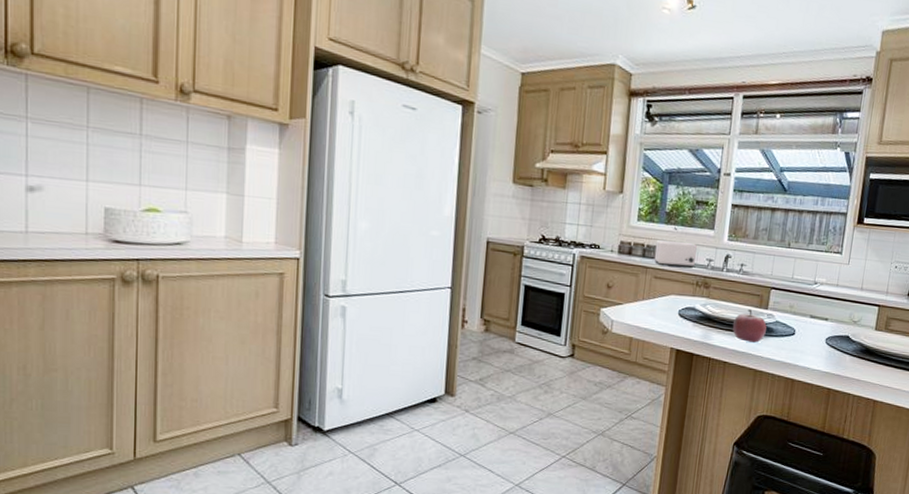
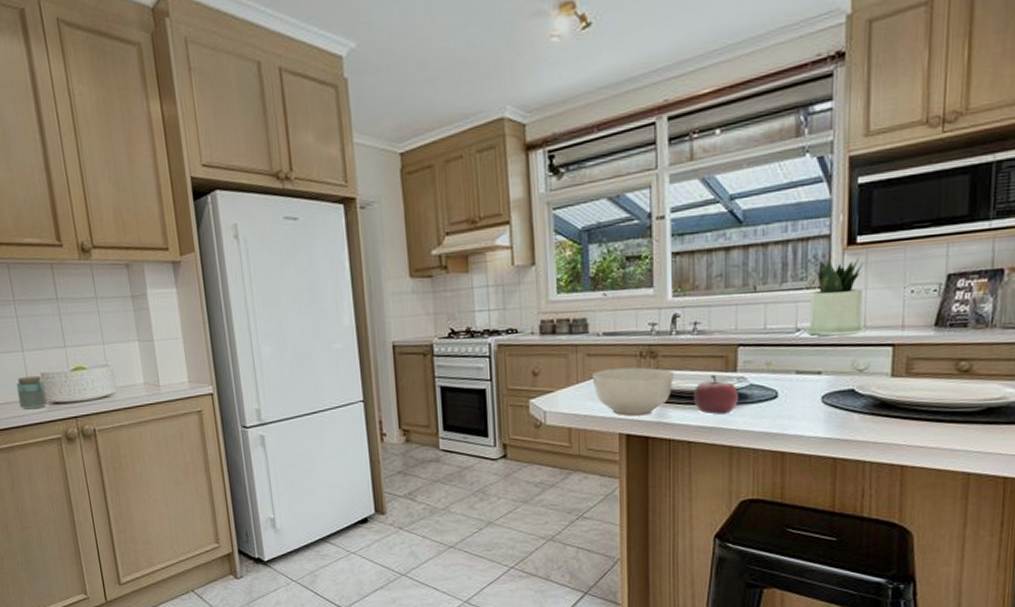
peanut butter: none [70,207,107,245] -> present [16,375,47,410]
toaster: present [654,240,698,268] -> none [583,307,636,341]
bowl: none [655,291,721,335] -> present [592,367,675,416]
planter: none [820,232,866,294] -> present [804,257,867,337]

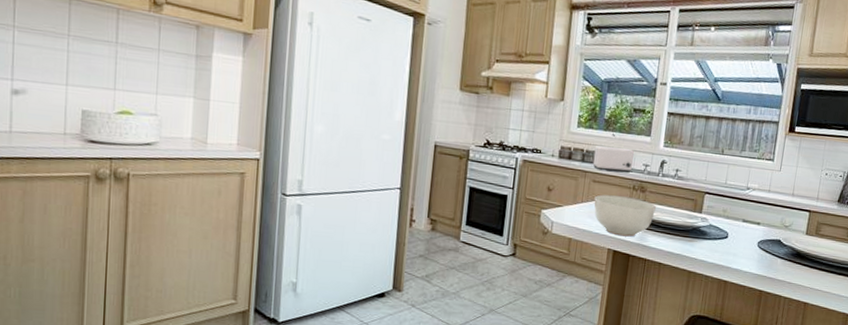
peanut butter: present [16,375,47,410] -> none [50,110,84,144]
toaster: none [583,307,636,341] -> present [592,146,635,172]
fruit: present [693,375,738,416] -> none [667,213,701,246]
planter: present [804,257,867,337] -> none [752,139,798,199]

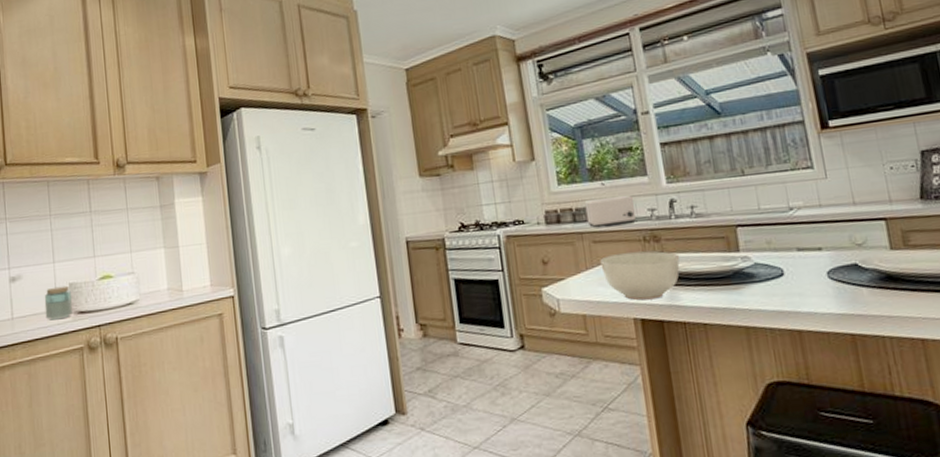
peanut butter: none [50,110,84,144] -> present [44,285,73,321]

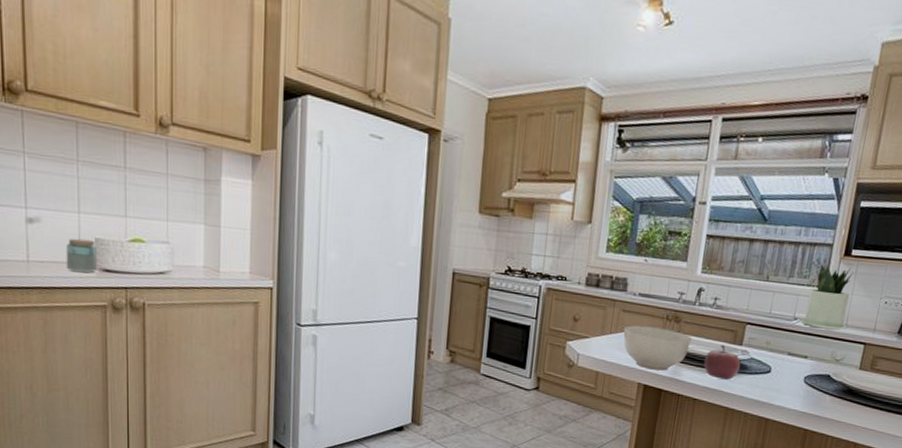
toaster: present [584,195,637,228] -> none [622,272,669,301]
fruit: none [700,255,746,296] -> present [703,345,741,381]
planter: none [795,139,857,214] -> present [800,264,854,330]

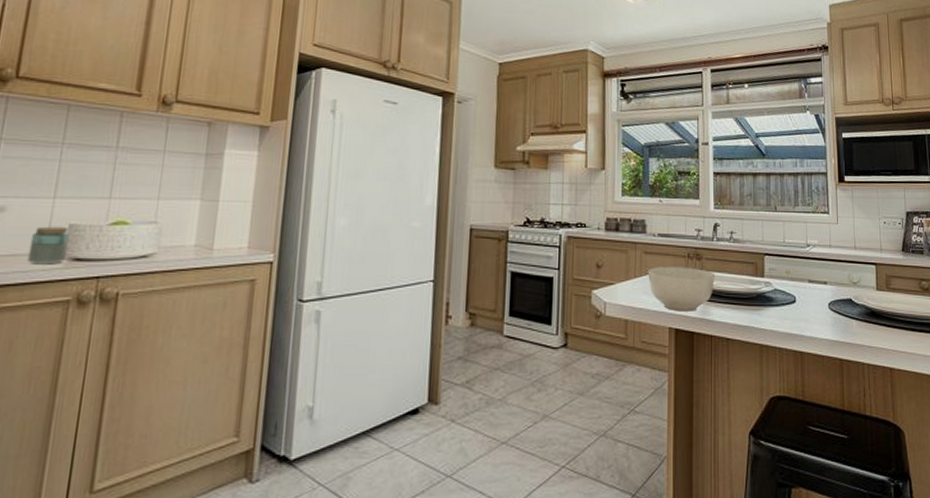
fruit: present [703,345,741,381] -> none [730,278,766,316]
planter: present [800,264,854,330] -> none [813,191,857,253]

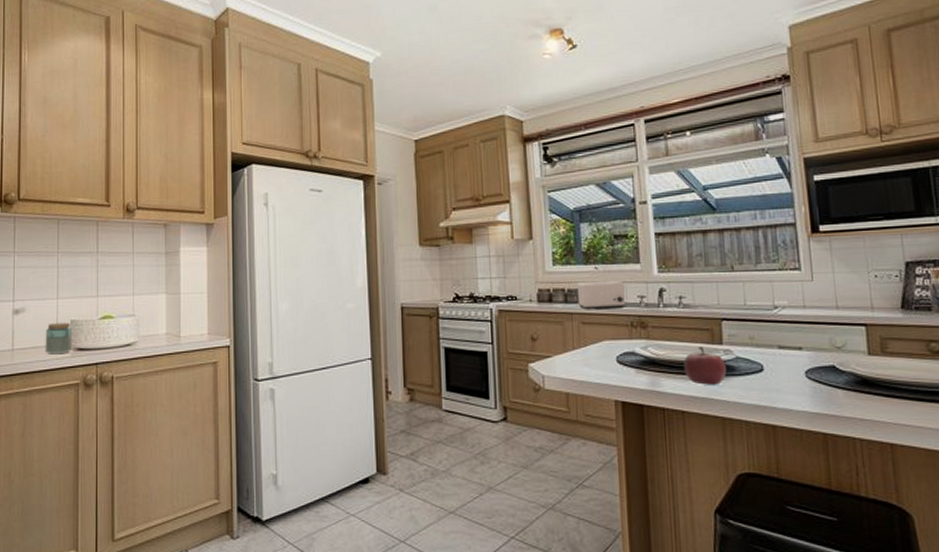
toaster: none [642,213,685,240] -> present [577,280,626,310]
bowl: present [648,267,716,312] -> none [587,336,665,384]
fruit: none [730,278,766,316] -> present [683,346,726,387]

